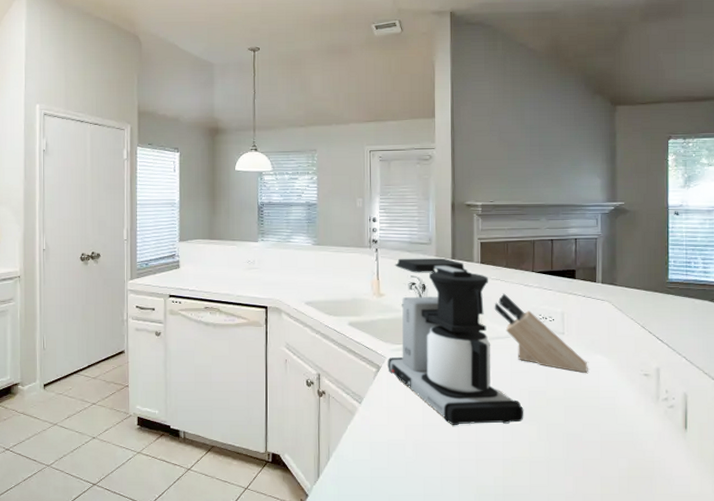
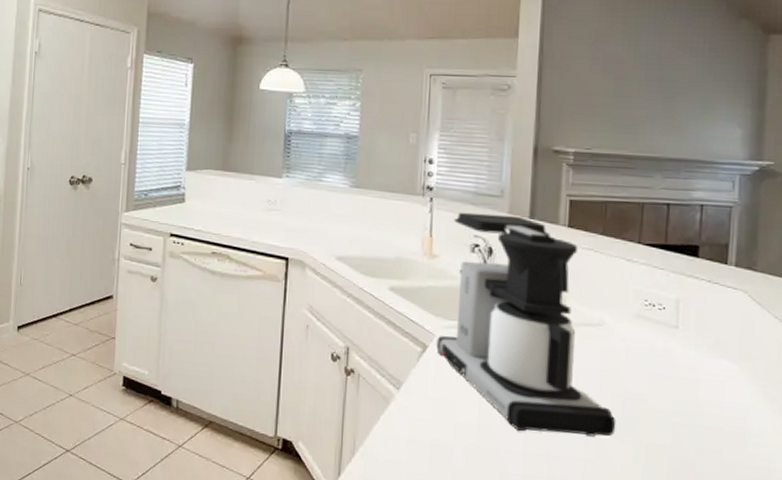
knife block: present [494,293,588,373] -> none [583,268,709,382]

